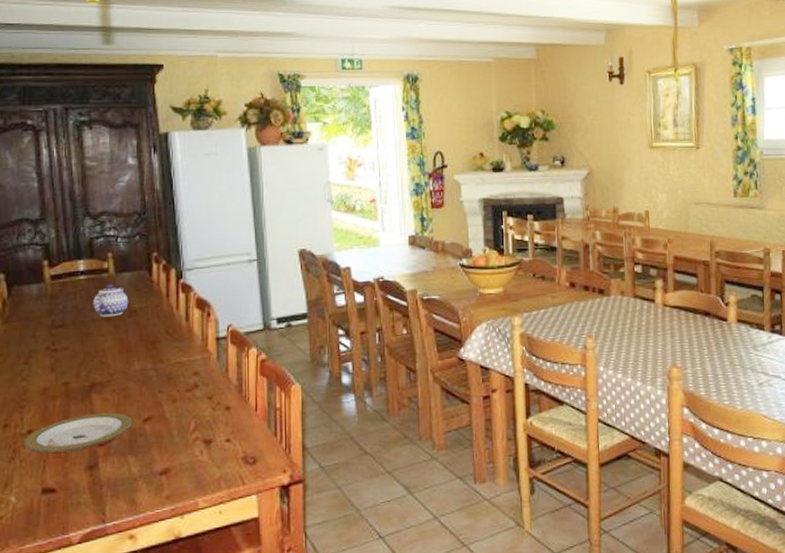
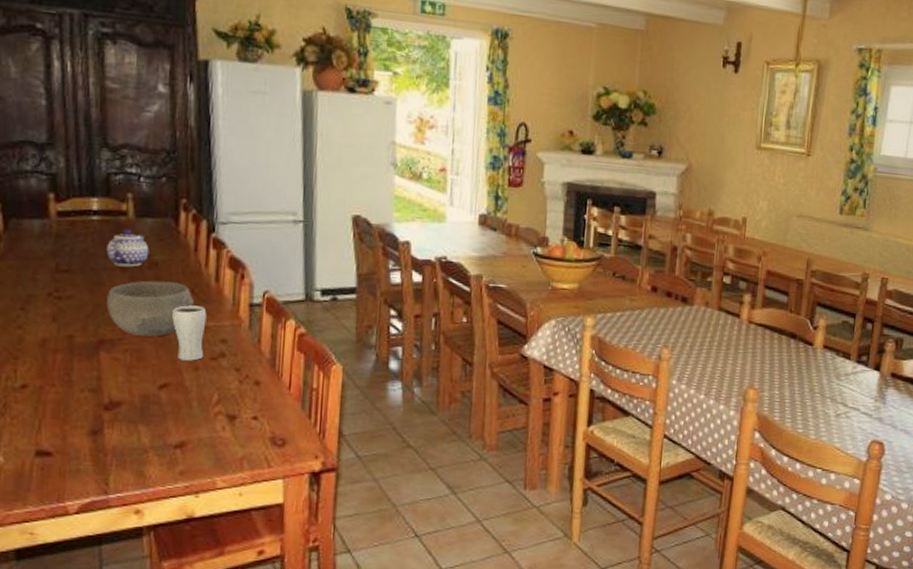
plate: present [23,412,134,453] -> none [16,373,148,413]
bowl: none [95,326,168,377] -> present [106,280,194,337]
drinking glass: none [151,344,180,395] -> present [172,305,207,361]

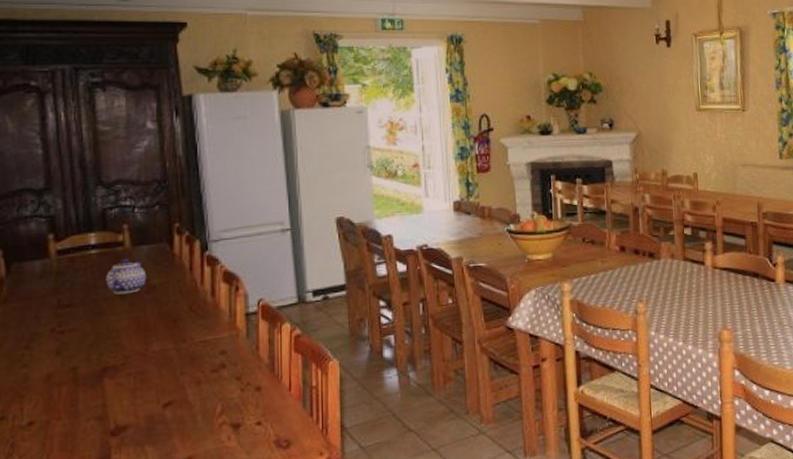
bowl: present [106,280,194,337] -> none [108,302,192,359]
drinking glass: present [172,305,207,361] -> none [172,322,205,377]

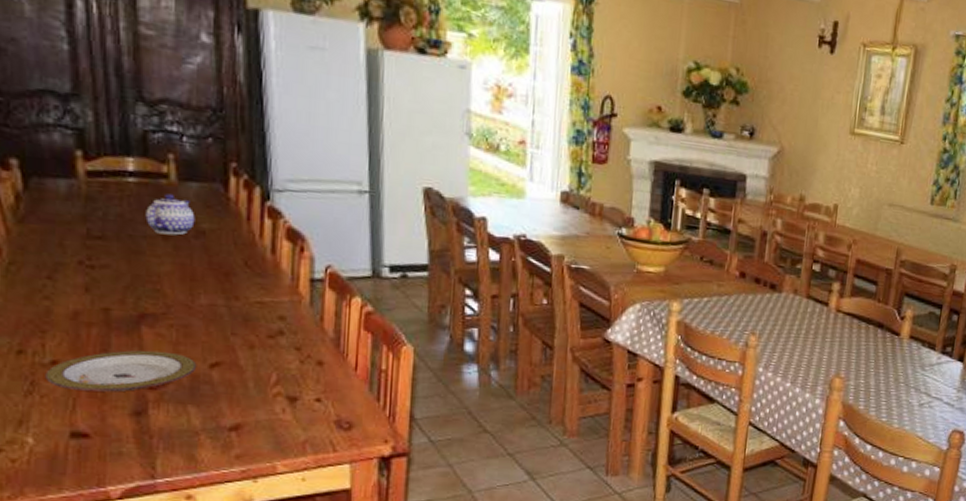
plate: none [23,398,152,447] -> present [45,350,197,392]

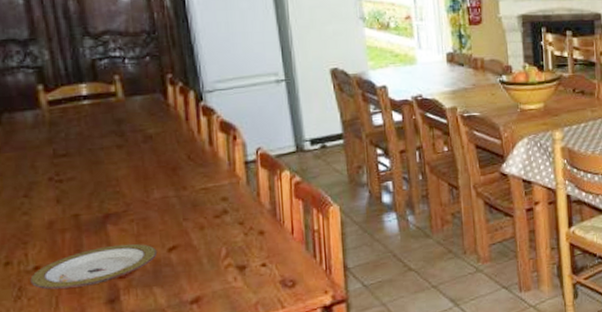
teapot: present [145,194,195,236] -> none [100,109,143,144]

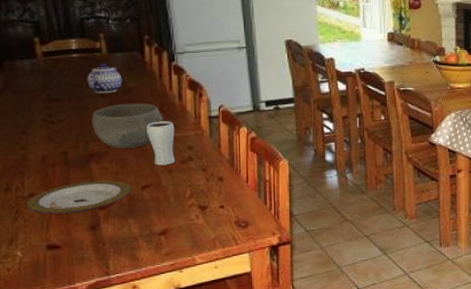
teapot: none [100,109,143,144] -> present [87,63,123,94]
bowl: none [107,151,191,206] -> present [91,103,163,148]
drinking glass: none [172,170,208,222] -> present [146,121,176,165]

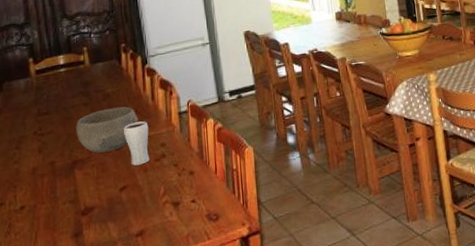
plate: present [26,180,133,214] -> none [17,185,112,226]
teapot: present [87,63,123,94] -> none [72,74,103,103]

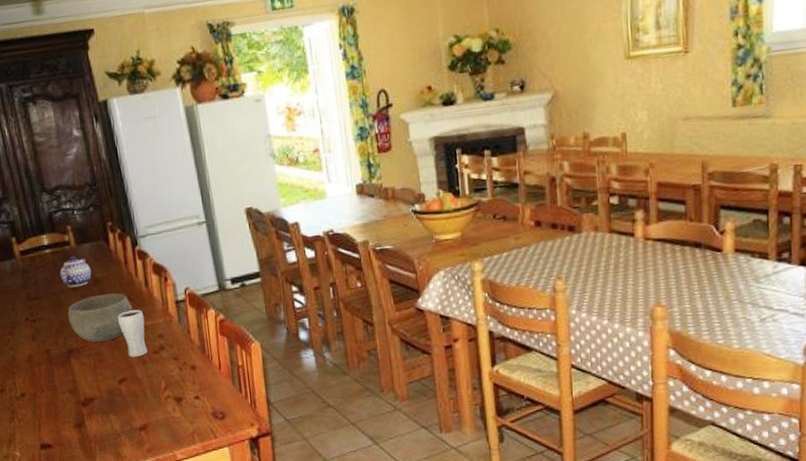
teapot: none [72,74,103,103] -> present [60,256,92,288]

